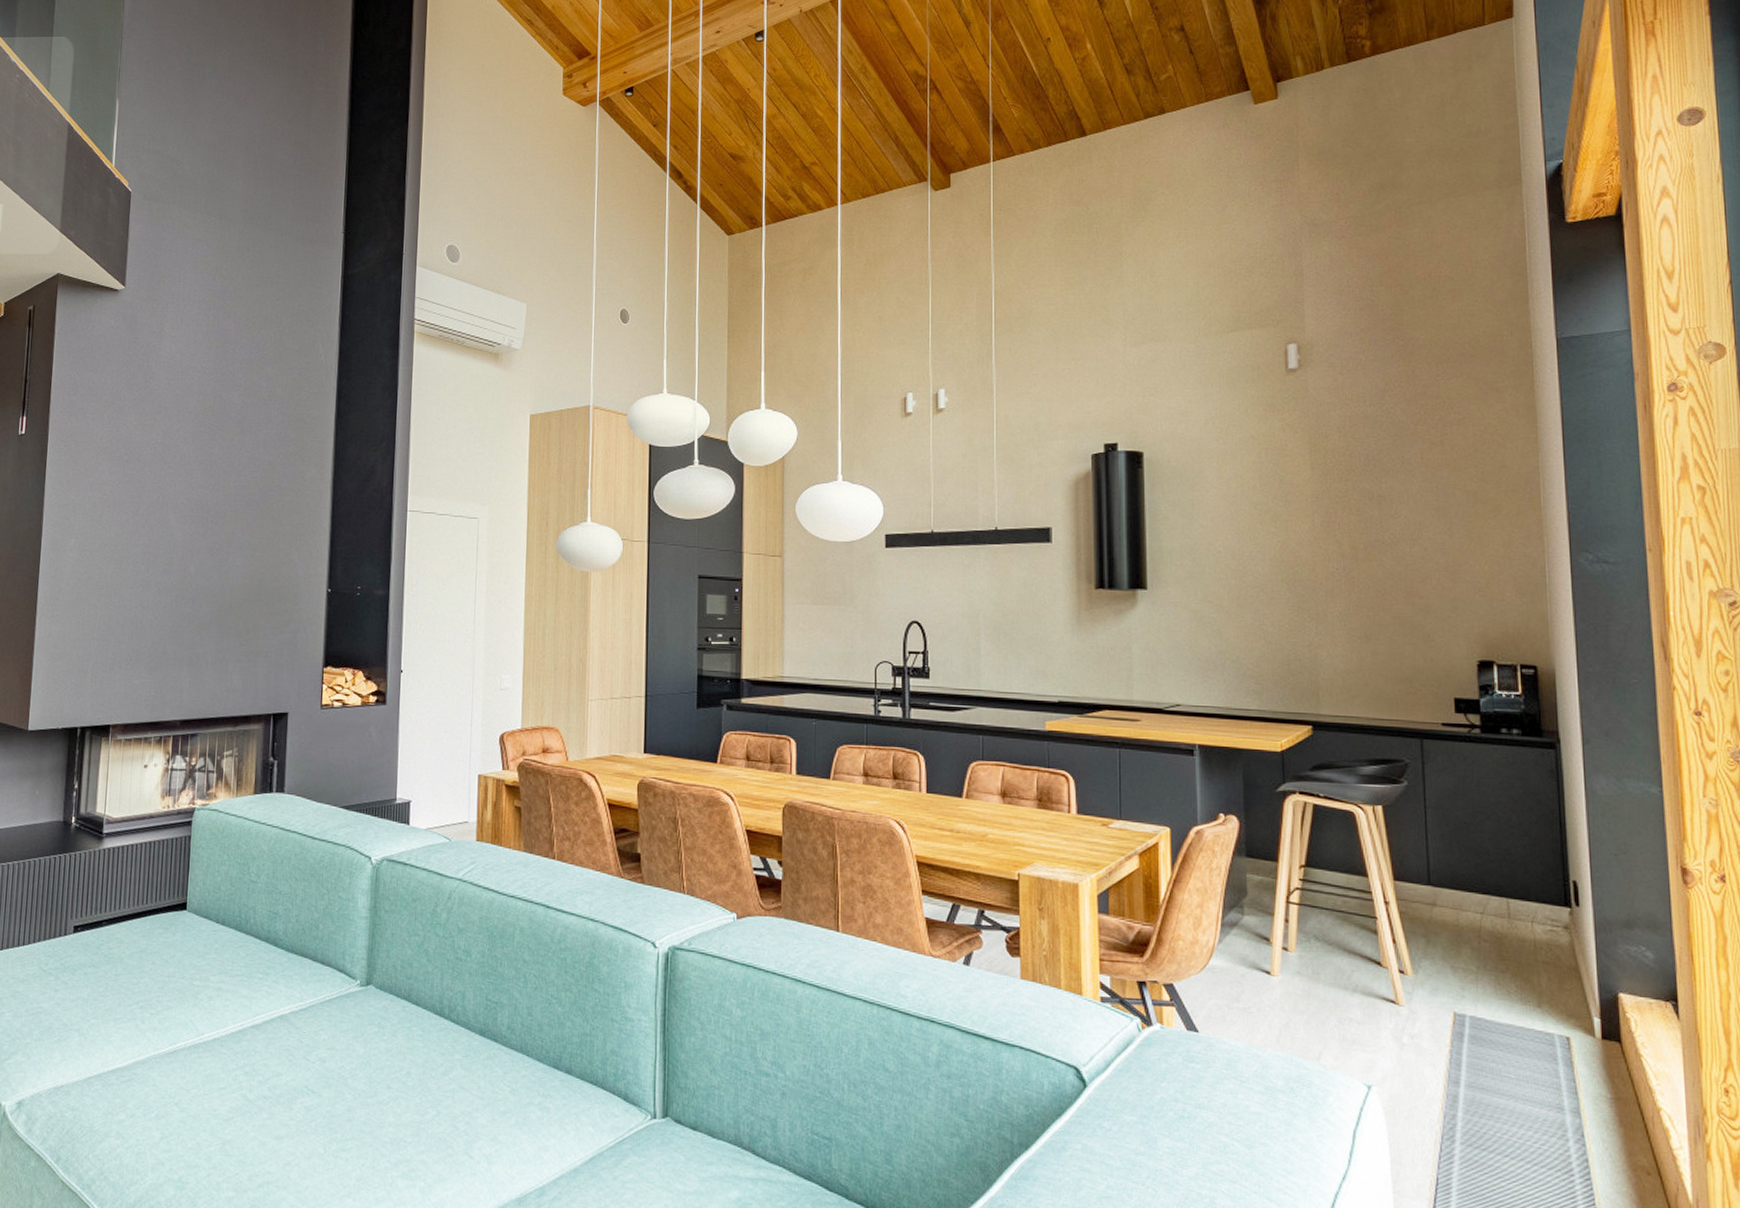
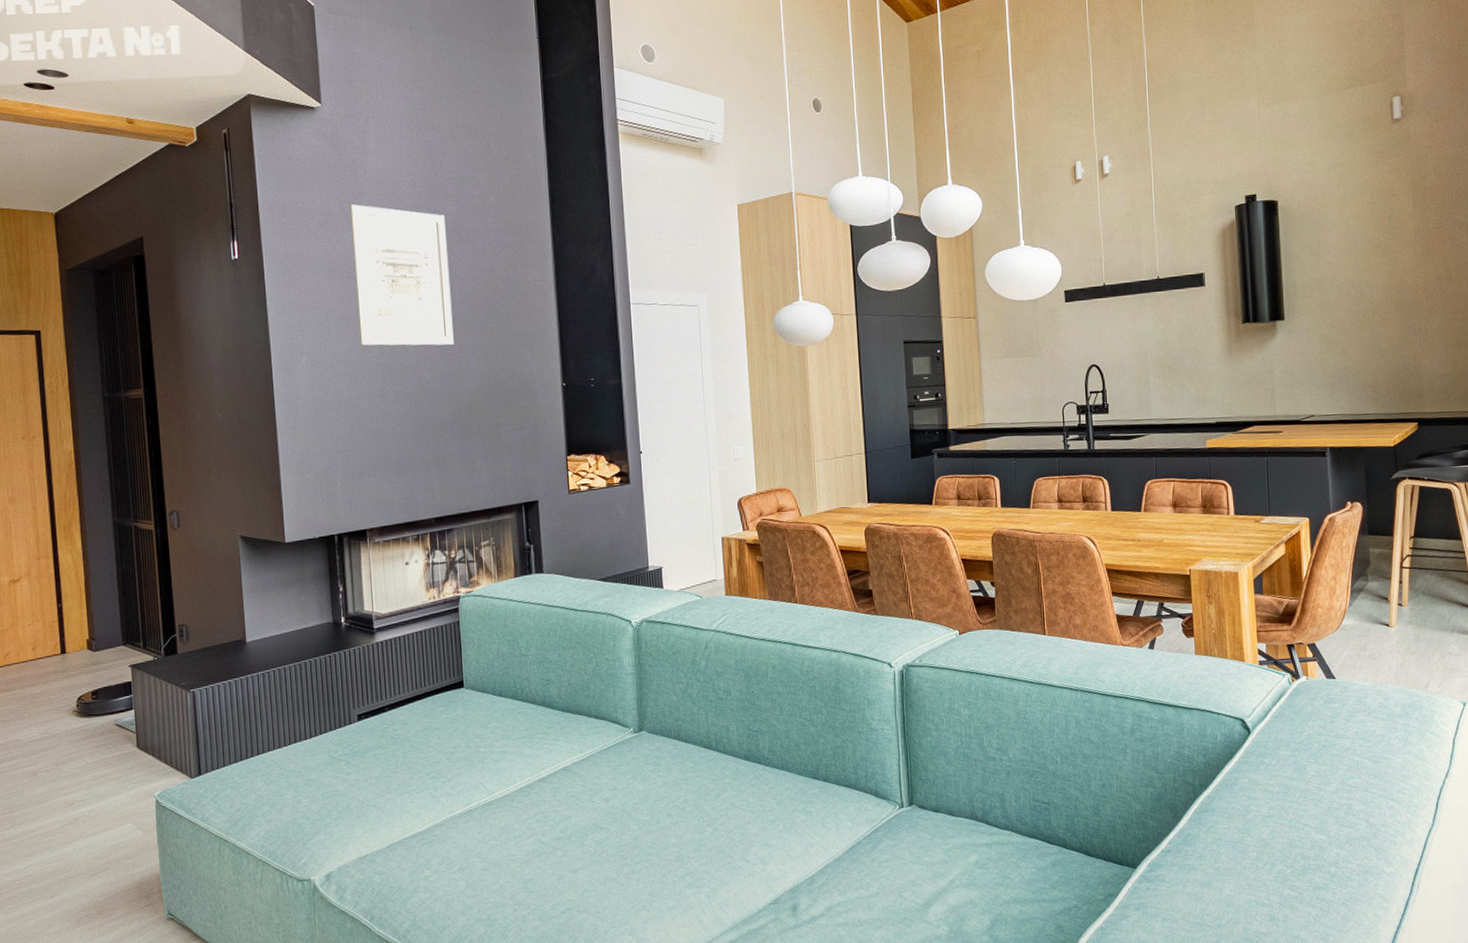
wall art: none [129,388,230,538] -> present [349,204,454,346]

